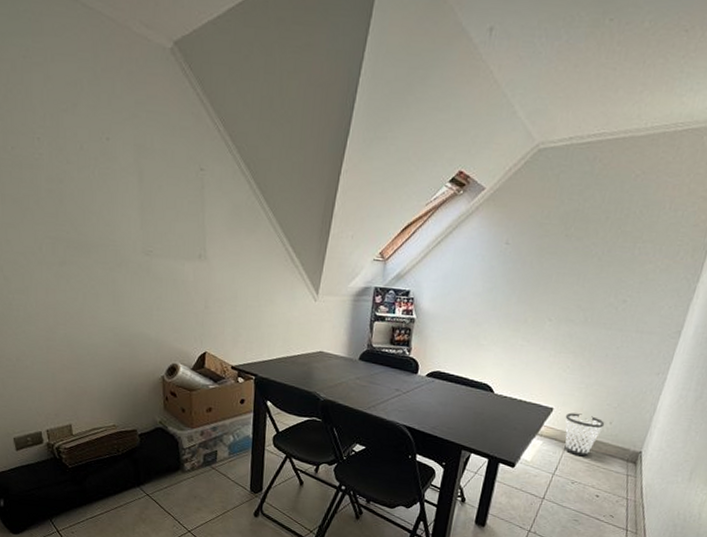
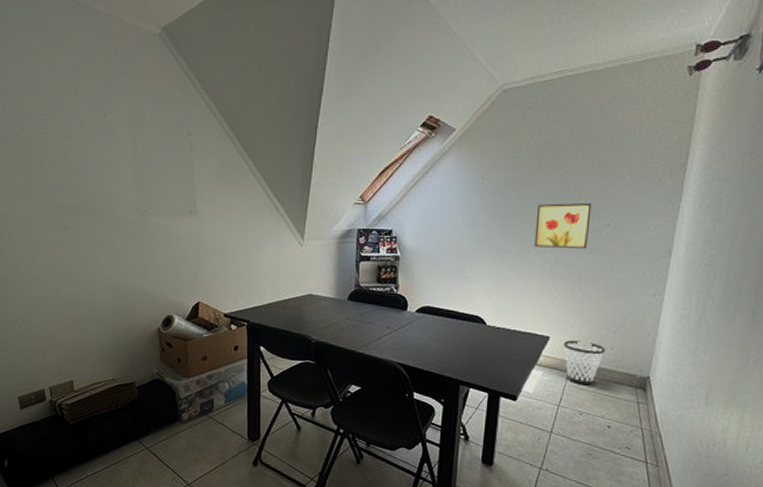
wall art: none [549,275,612,324] -> present [534,202,592,249]

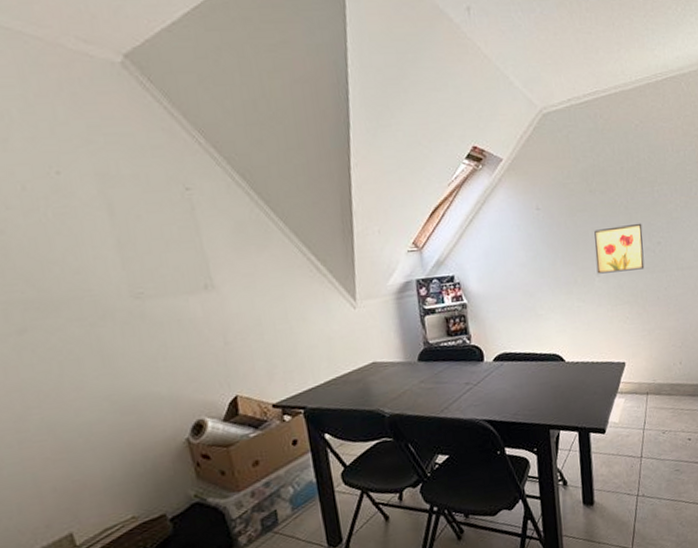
wastebasket: present [563,340,606,386] -> none [638,360,676,404]

